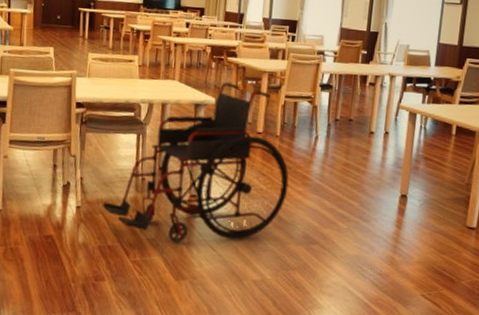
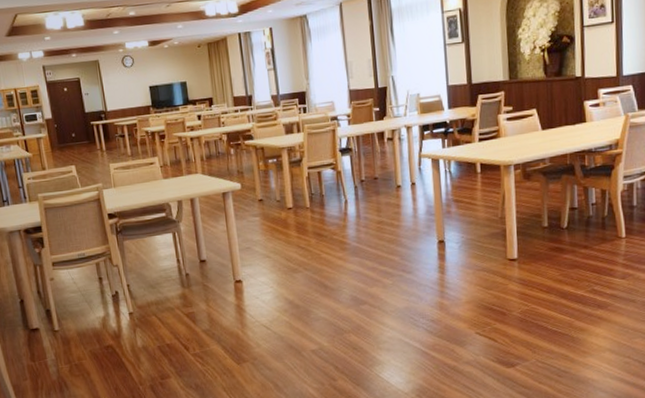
wheelchair: present [102,82,289,244] -> none [153,165,328,330]

